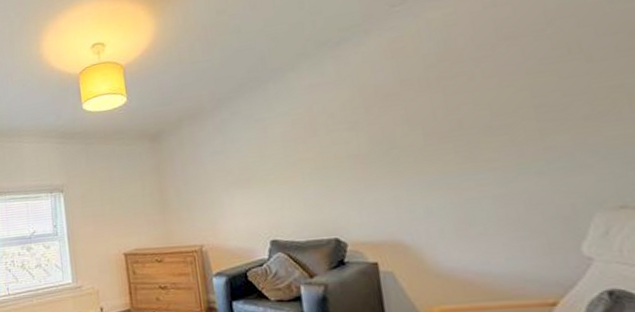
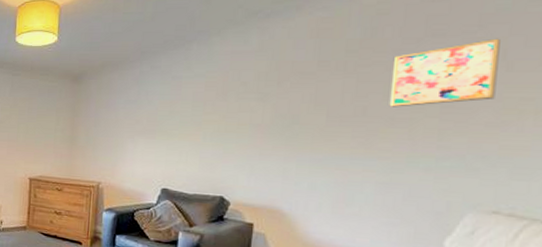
wall art: none [473,32,585,116] -> present [389,38,500,107]

